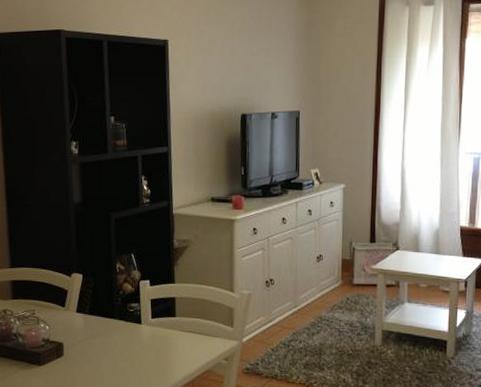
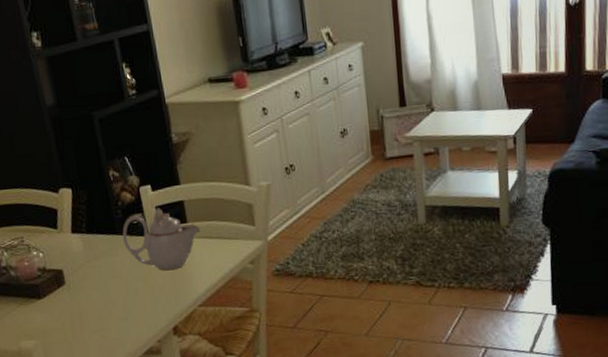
teapot: none [119,301,186,357] -> present [122,208,201,271]

